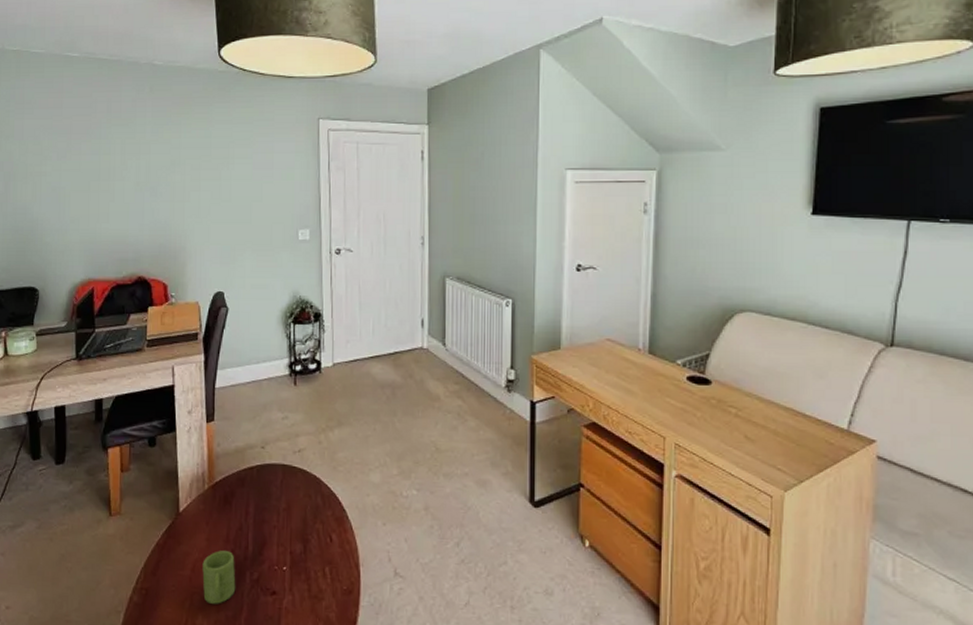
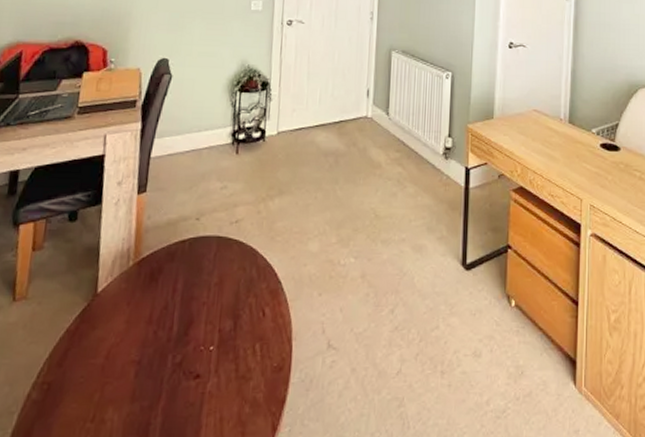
mug: present [202,550,236,604] -> none [116,333,157,394]

